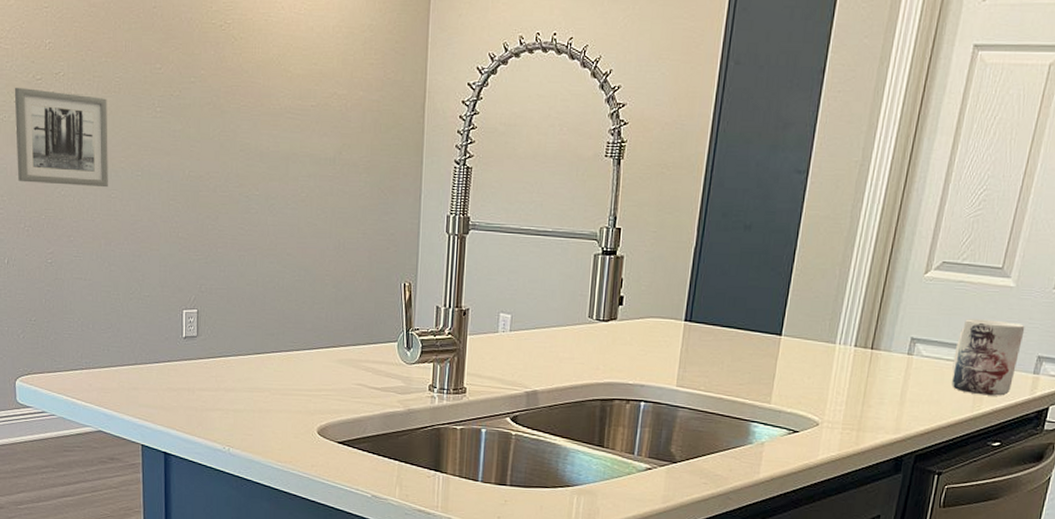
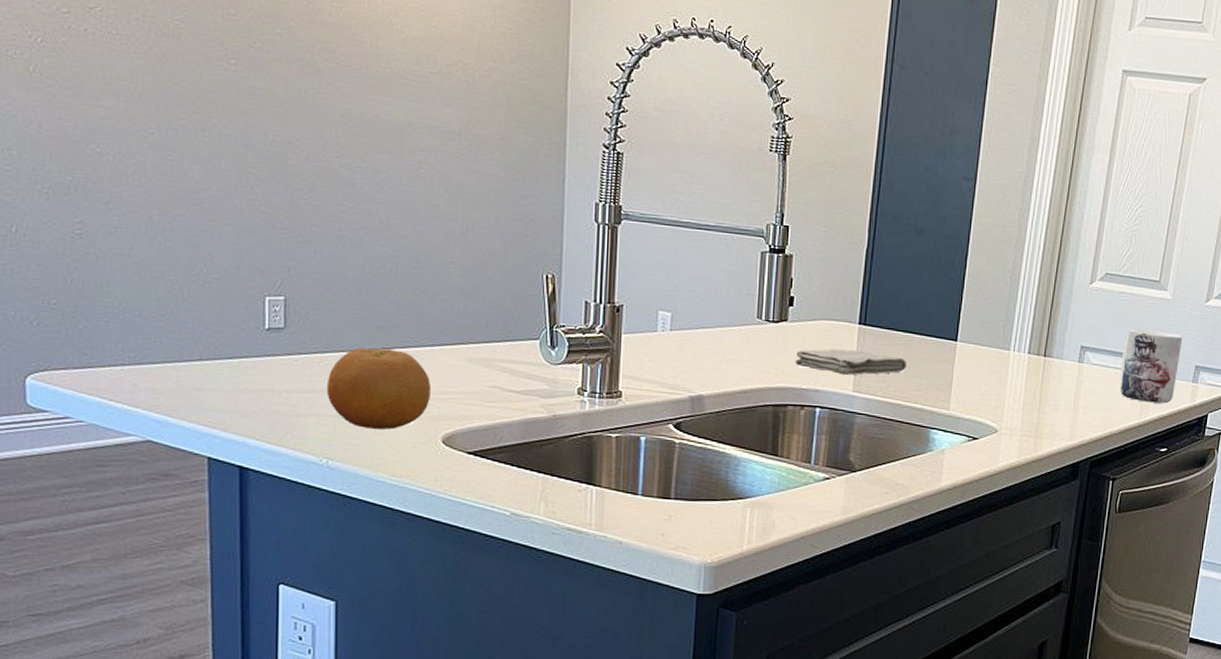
wall art: present [14,87,108,188] -> none [29,19,163,148]
fruit: none [228,352,310,422] -> present [326,347,432,430]
washcloth: none [622,345,730,370] -> present [795,349,906,375]

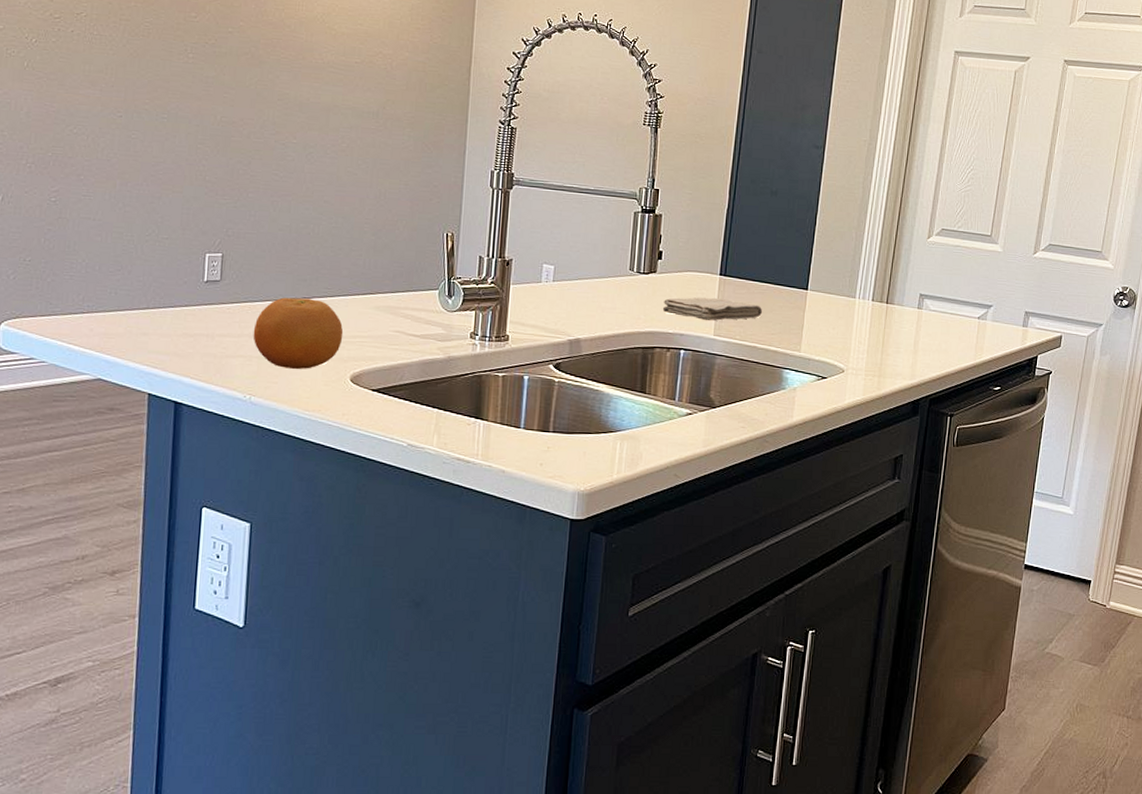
mug: present [1120,329,1183,404] -> none [956,278,1013,346]

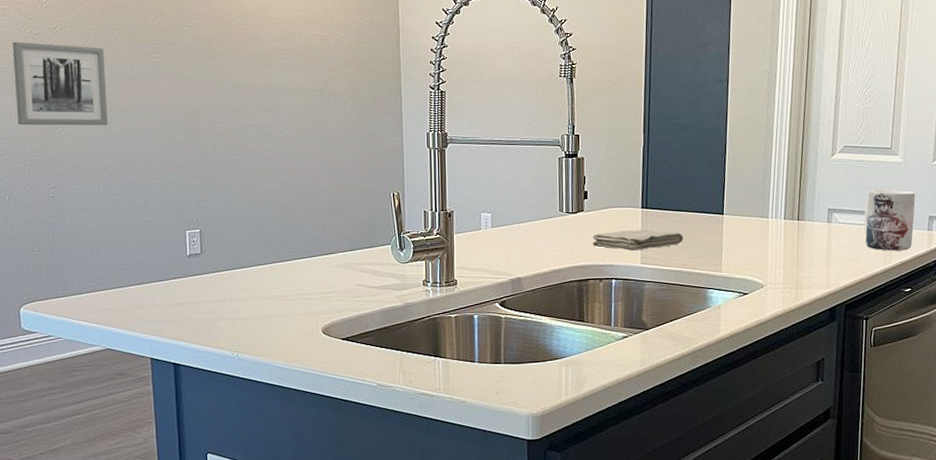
wall art: none [23,23,134,128] -> present [12,41,108,126]
fruit: present [253,297,344,369] -> none [234,263,312,326]
mug: none [956,278,1013,346] -> present [864,189,916,251]

